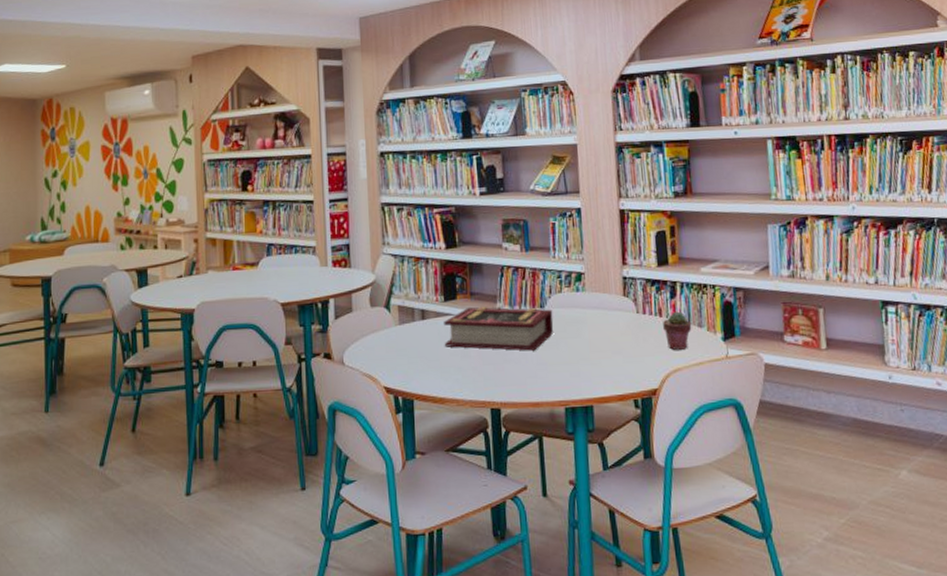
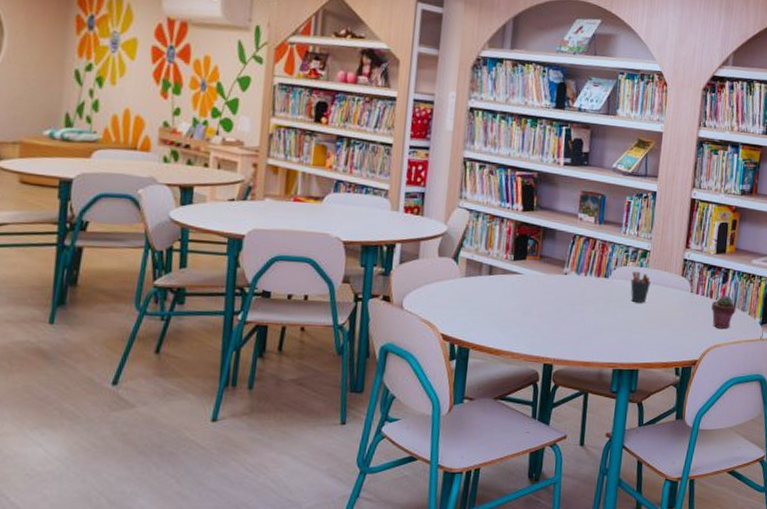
book: present [444,306,554,351] -> none [507,269,616,315]
pen holder: none [568,296,591,332] -> present [630,271,650,303]

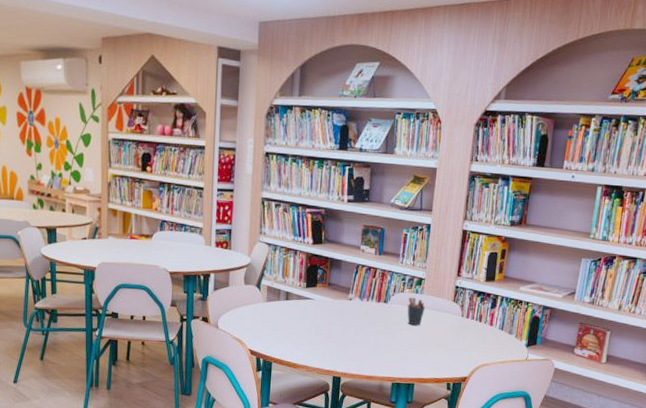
potted succulent: present [712,295,736,329] -> none [481,319,504,350]

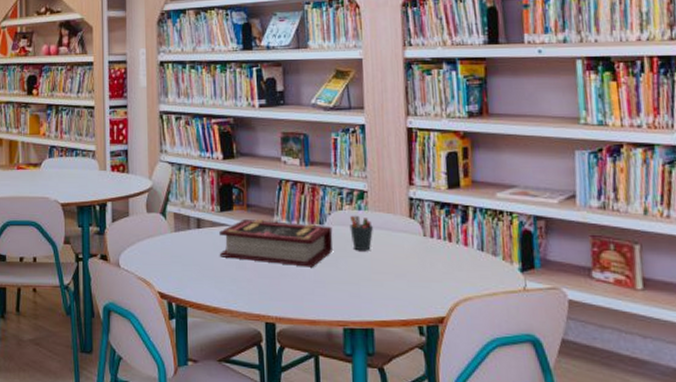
book: none [302,295,394,336] -> present [219,218,333,267]

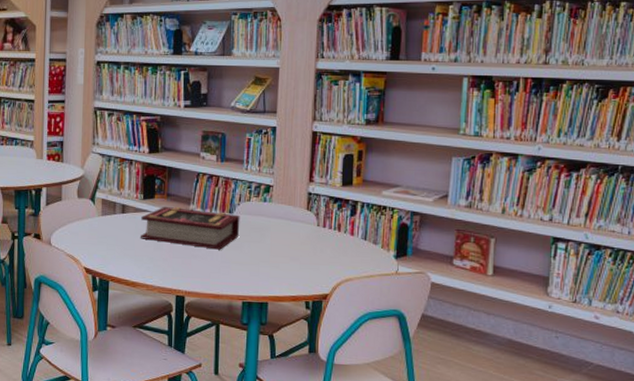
pen holder: present [349,215,373,251] -> none [255,206,275,238]

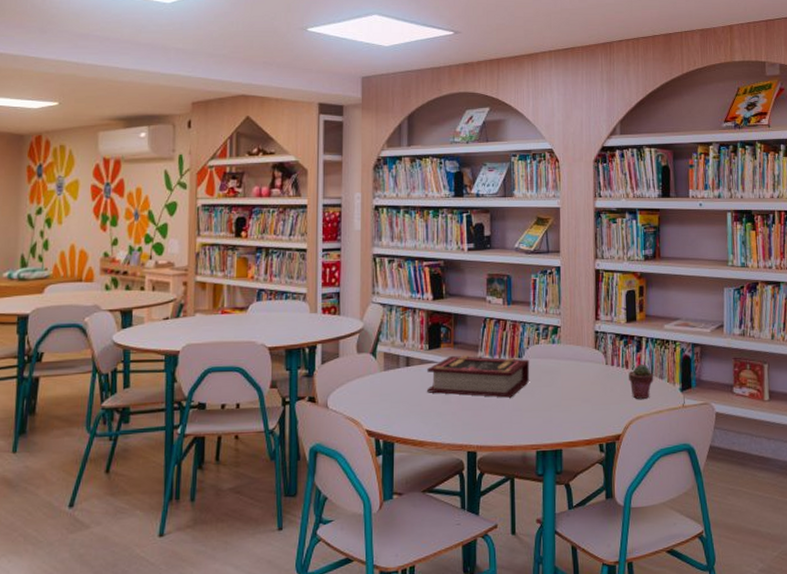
potted succulent: none [340,228,367,262] -> present [629,364,654,399]

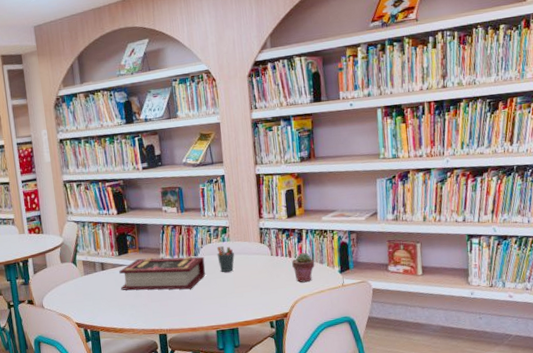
pen holder: none [544,348,564,381] -> present [217,245,235,273]

